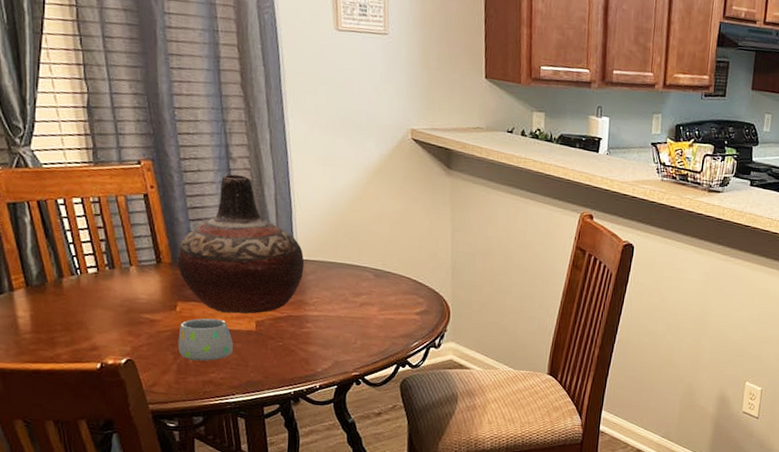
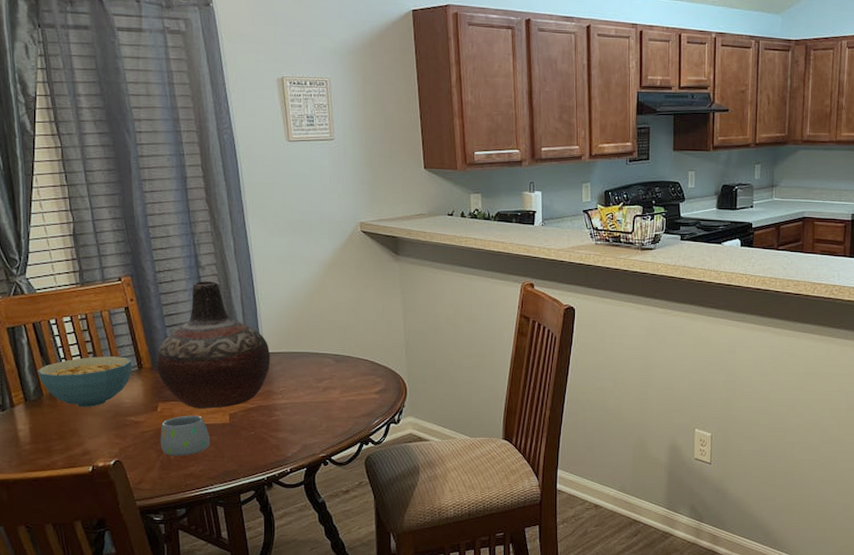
cereal bowl: none [41,244,150,300] -> present [37,356,132,407]

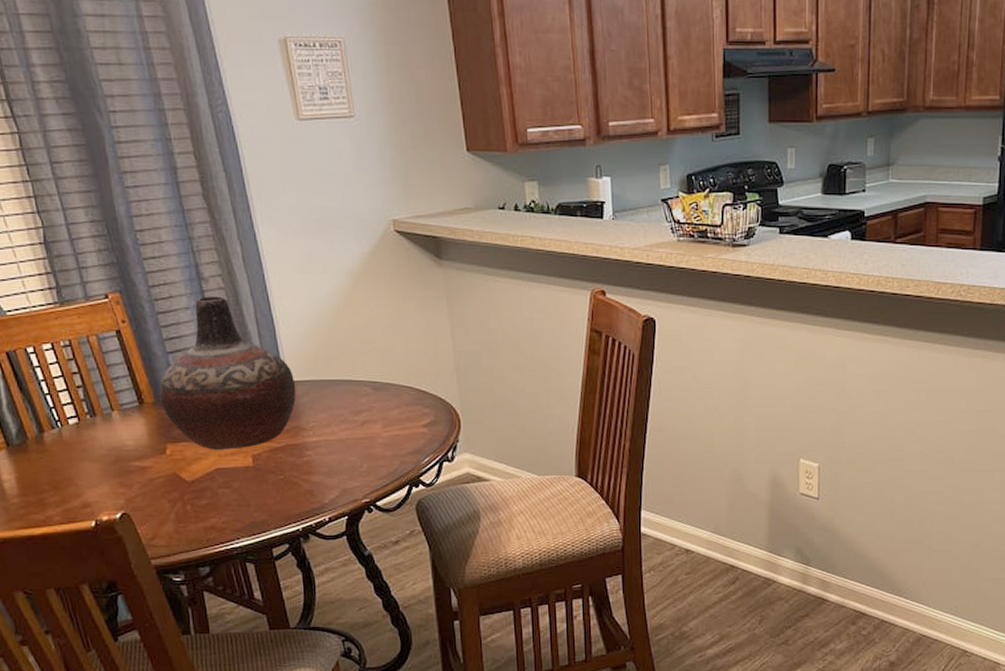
cereal bowl: present [37,356,132,407] -> none [18,390,132,451]
mug: present [160,415,211,457] -> none [172,458,233,507]

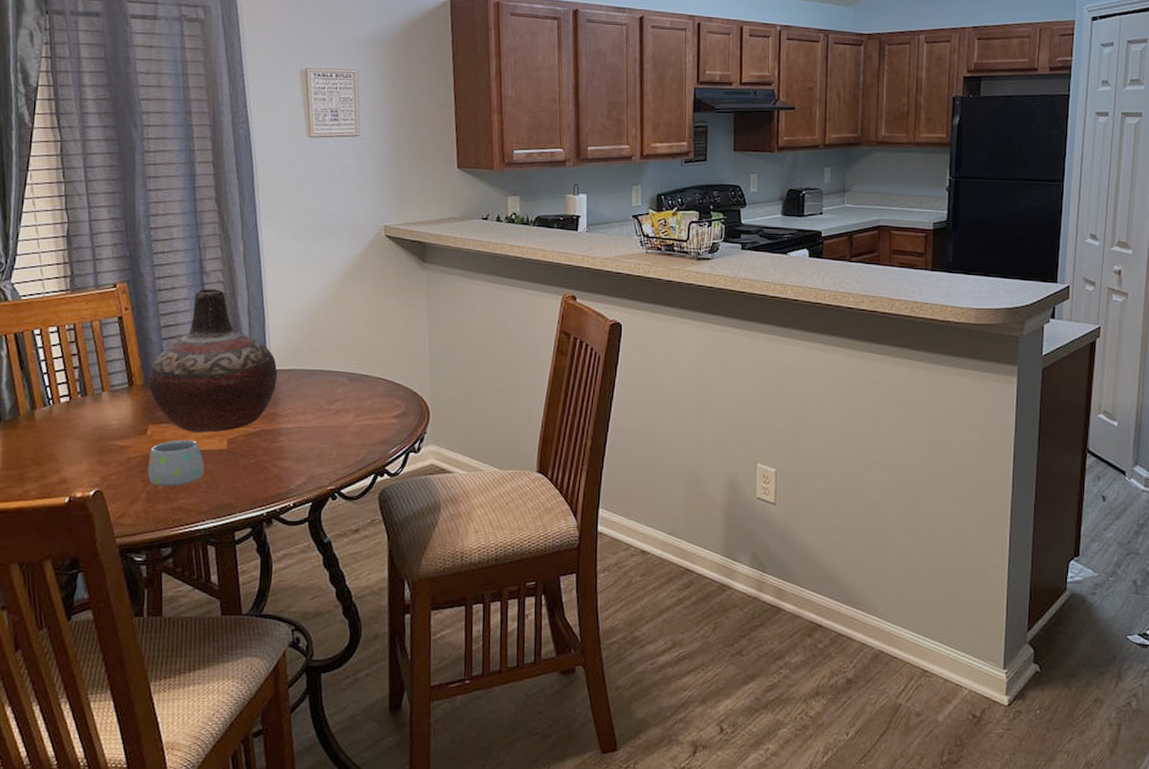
mug: none [172,458,233,507] -> present [147,439,205,487]

